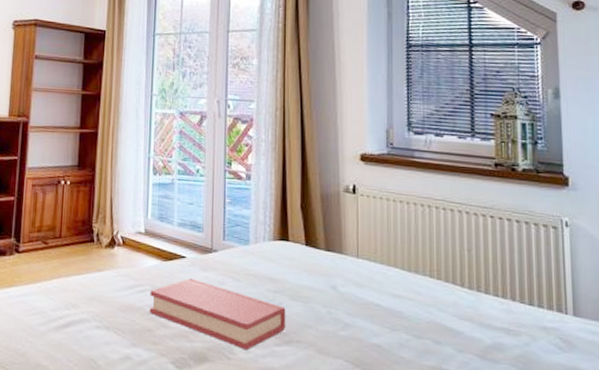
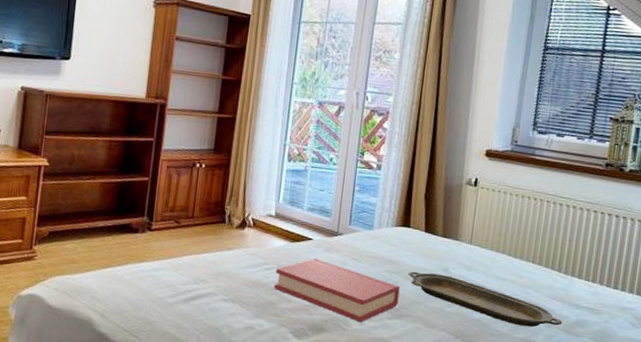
serving tray: none [293,290,476,353] -> present [408,271,563,327]

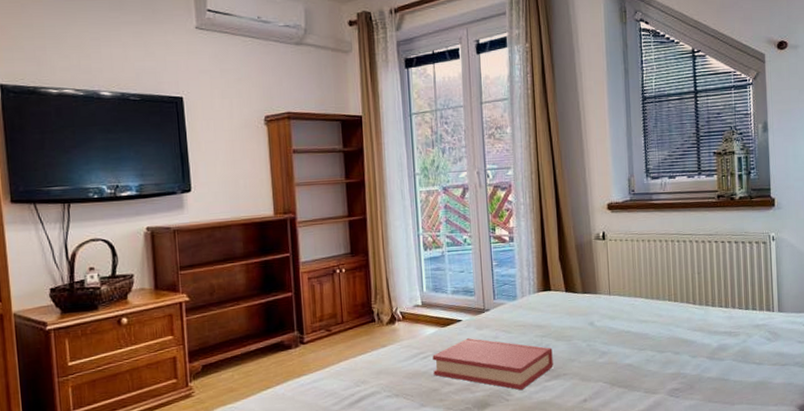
serving tray: present [408,271,563,327] -> none [557,328,706,362]

